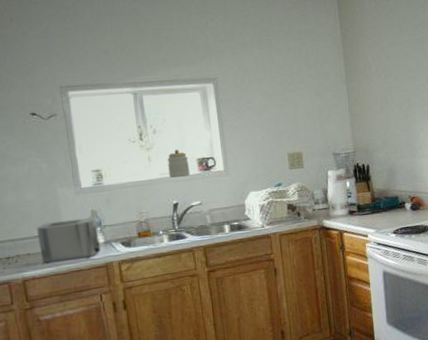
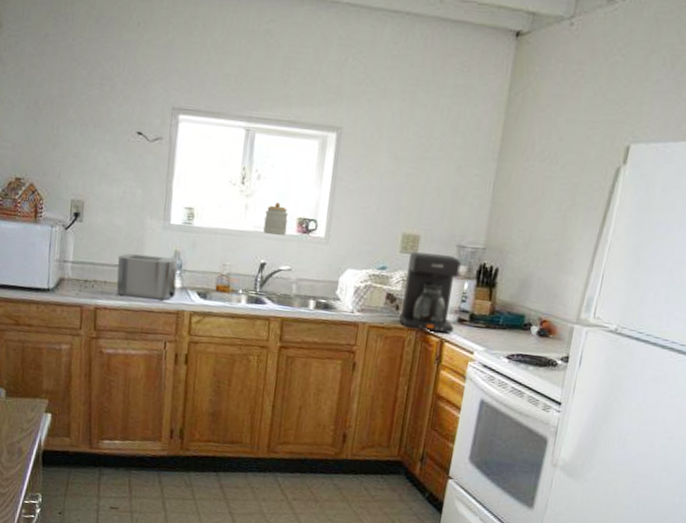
coffee maker: none [298,163,348,229] -> present [398,252,461,334]

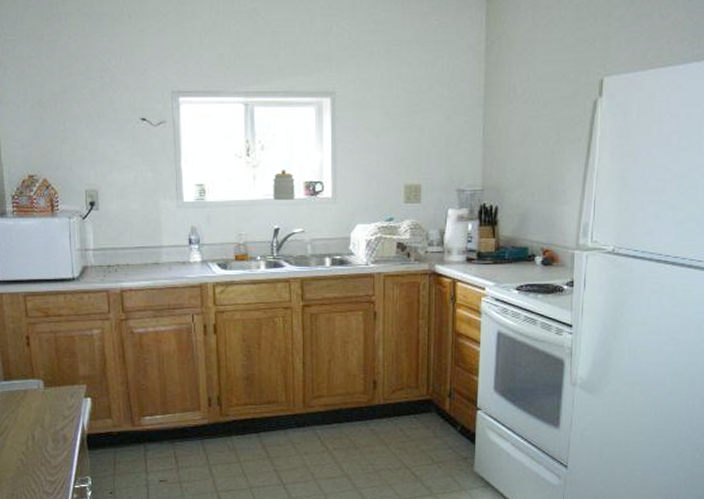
toaster: present [116,253,179,302] -> none [137,234,197,277]
coffee maker: present [398,252,461,334] -> none [411,200,464,273]

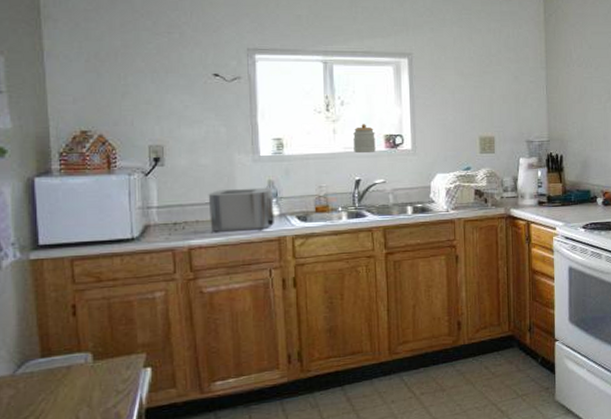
toaster: none [137,234,197,277] -> present [208,187,275,233]

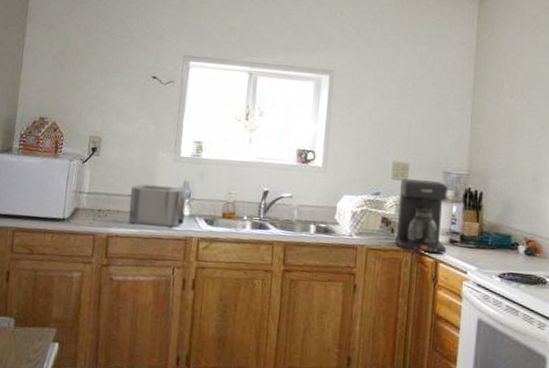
jar: present [353,124,376,153] -> none [266,136,289,165]
coffee maker: none [488,150,536,217] -> present [394,178,448,255]

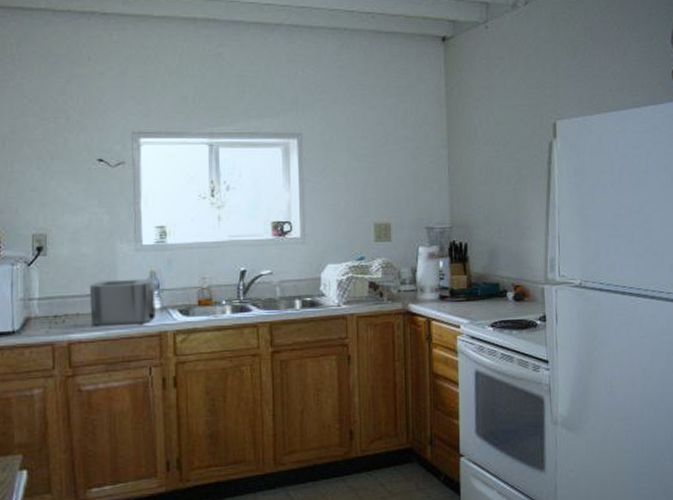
coffee maker: present [394,178,448,255] -> none [384,238,438,313]

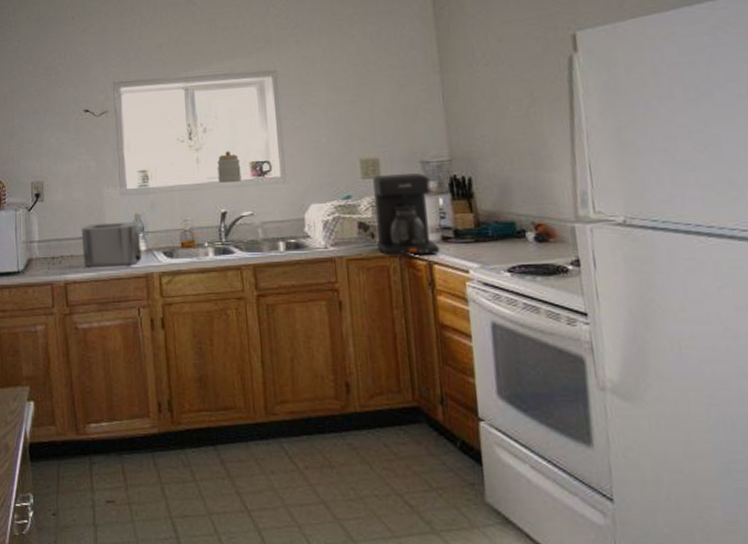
jar: none [239,210,262,241] -> present [217,151,242,183]
coffee maker: none [384,238,438,313] -> present [373,173,440,256]

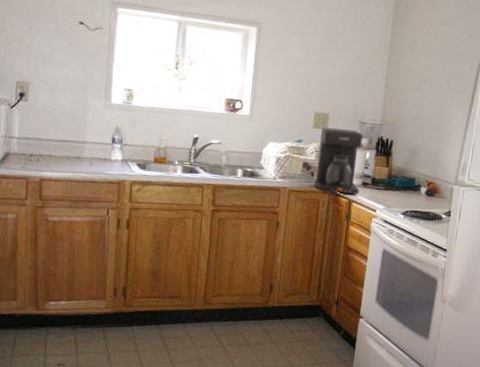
toaster: present [81,221,142,268] -> none [60,130,120,173]
jar: present [217,151,242,183] -> none [196,85,217,114]

